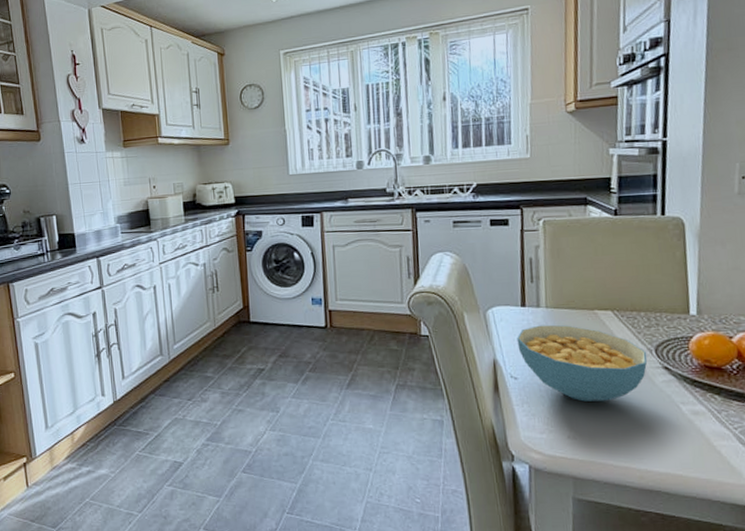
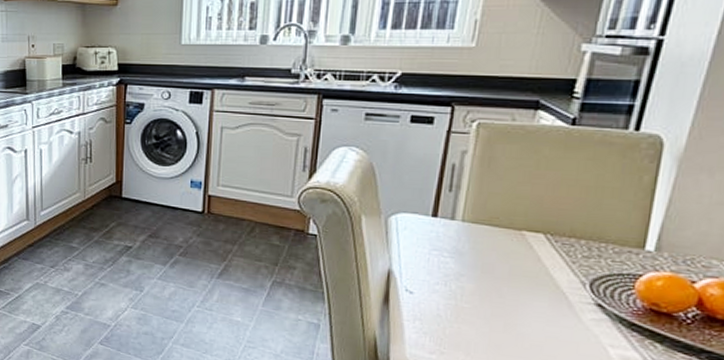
cereal bowl: present [517,324,648,402] -> none [420,239,579,331]

